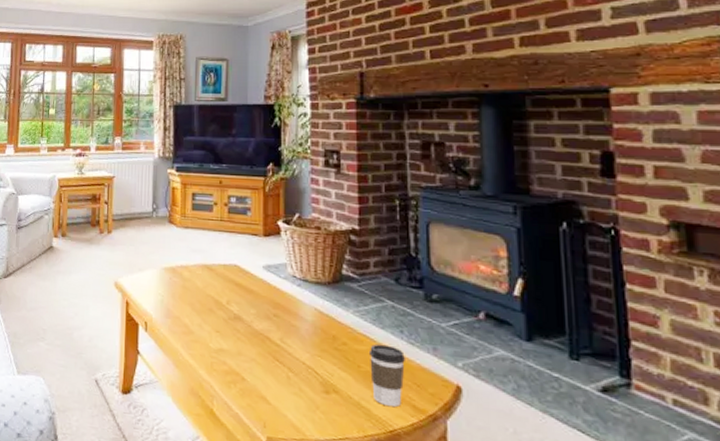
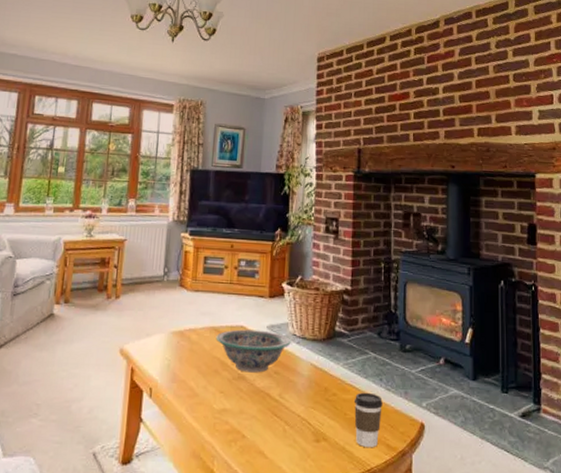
decorative bowl: none [208,268,291,315] -> present [215,329,291,373]

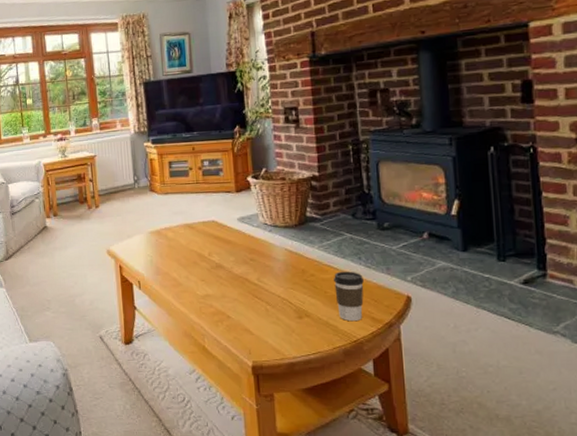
decorative bowl: present [215,329,291,373] -> none [190,222,263,262]

